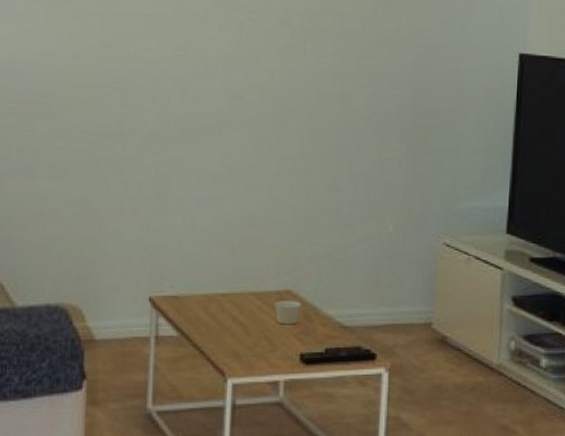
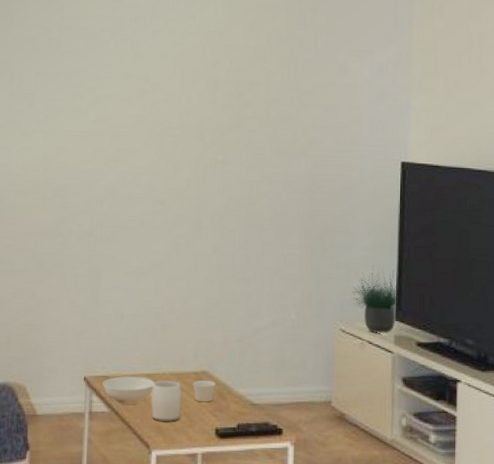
bowl: none [170,296,231,327] -> present [102,376,155,404]
mug: none [227,301,262,346] -> present [151,381,182,421]
potted plant: none [458,171,511,249] -> present [351,265,398,334]

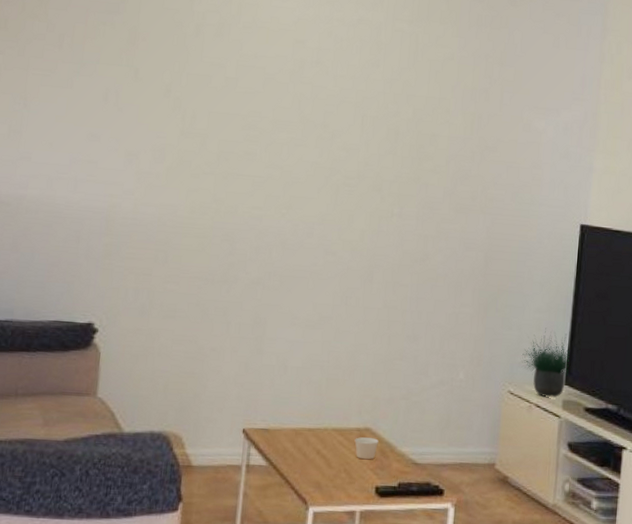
bowl: present [102,376,155,404] -> none [261,430,316,459]
mug: present [151,381,182,421] -> none [310,436,343,478]

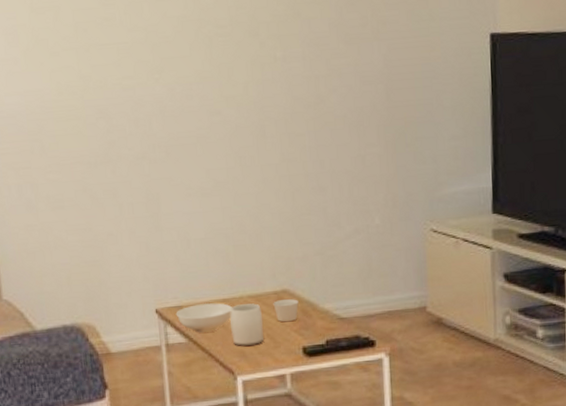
bowl: none [261,430,316,459] -> present [175,303,232,333]
mug: none [310,436,343,478] -> present [230,303,264,346]
potted plant: present [522,327,570,398] -> none [441,155,495,230]

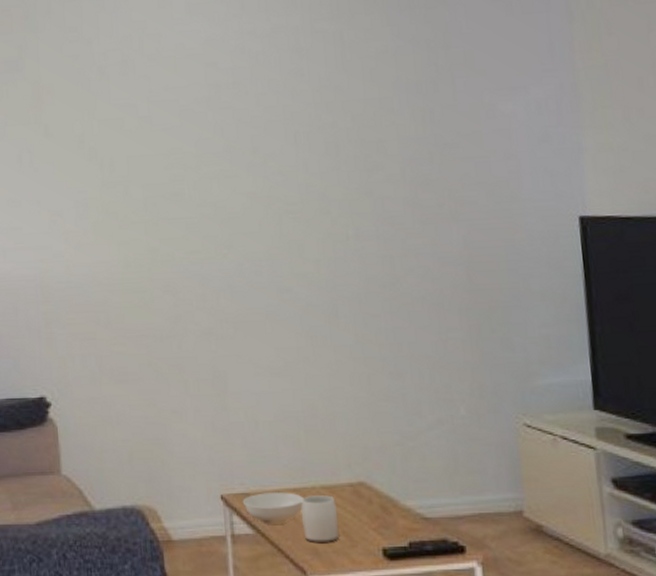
candle: present [273,299,299,323] -> none [348,493,377,519]

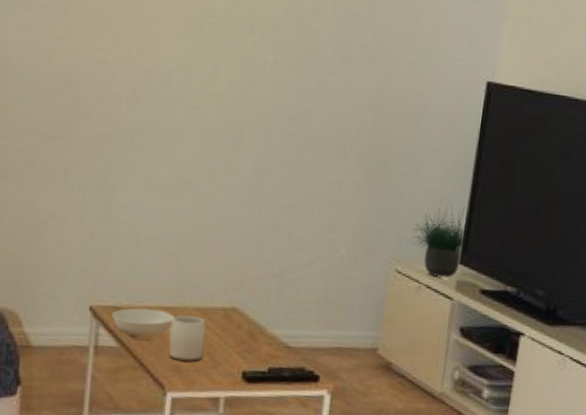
potted plant: none [533,344,596,427] -> present [412,199,467,279]

